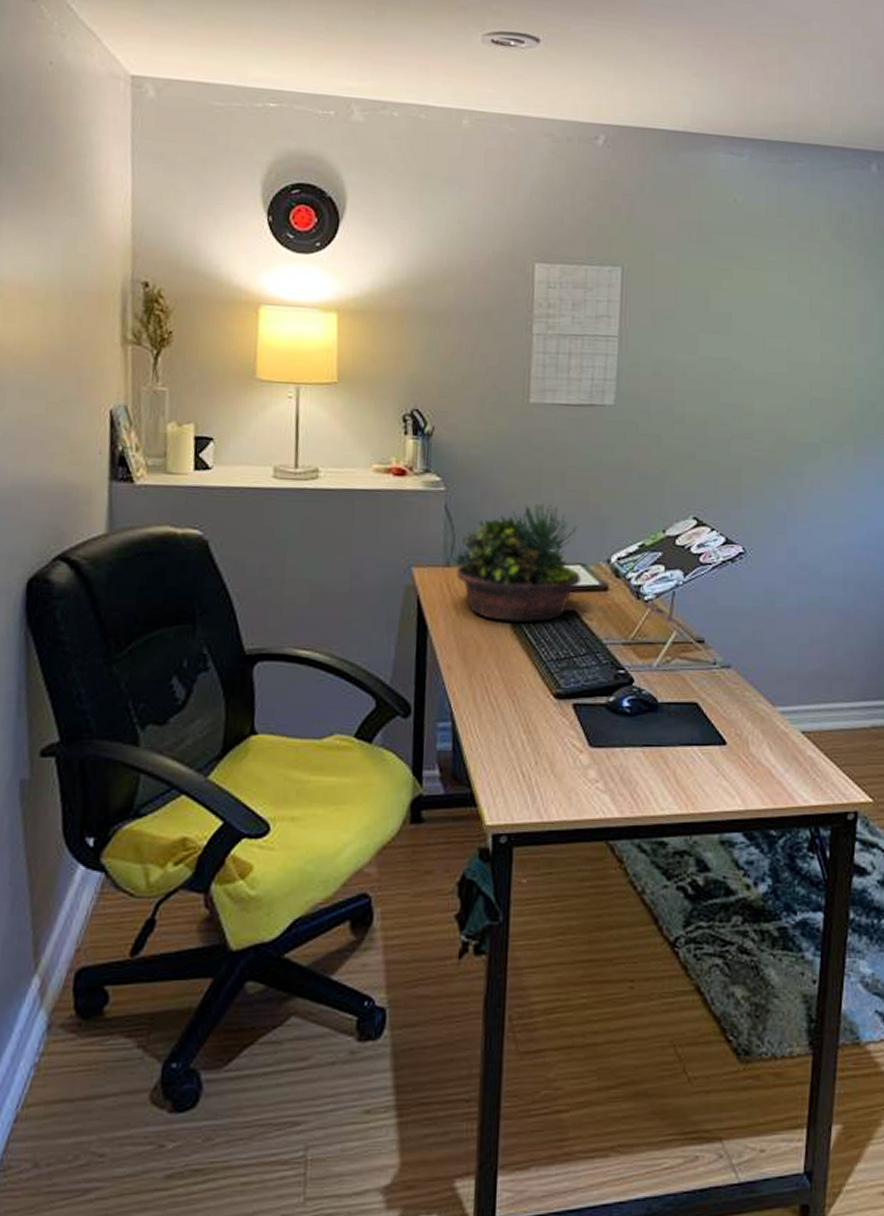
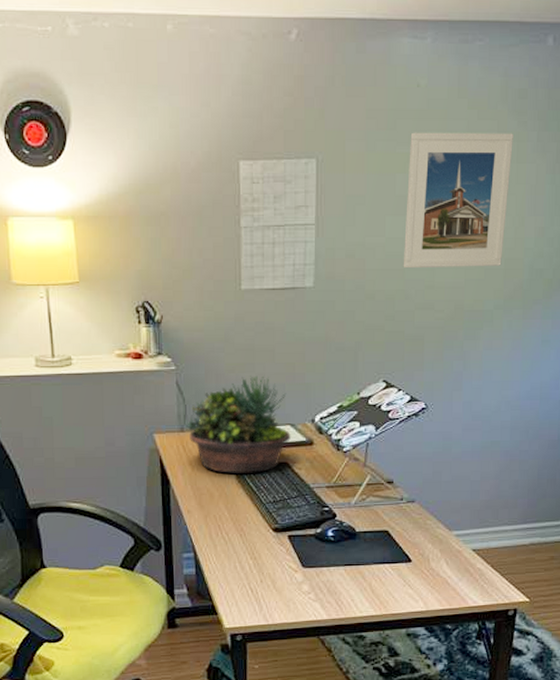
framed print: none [717,247,838,396] -> present [403,132,513,269]

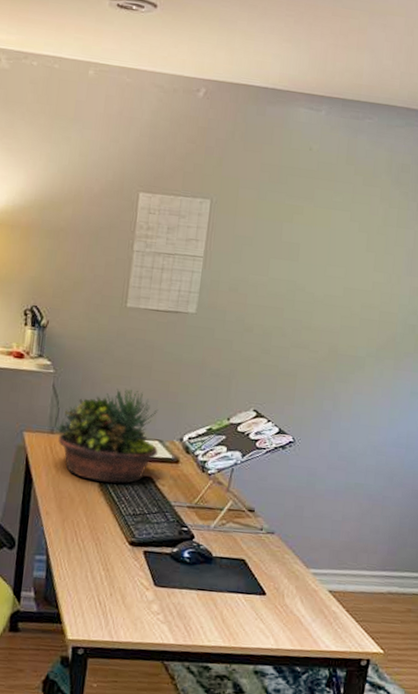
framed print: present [403,132,513,269] -> none [282,188,395,317]

